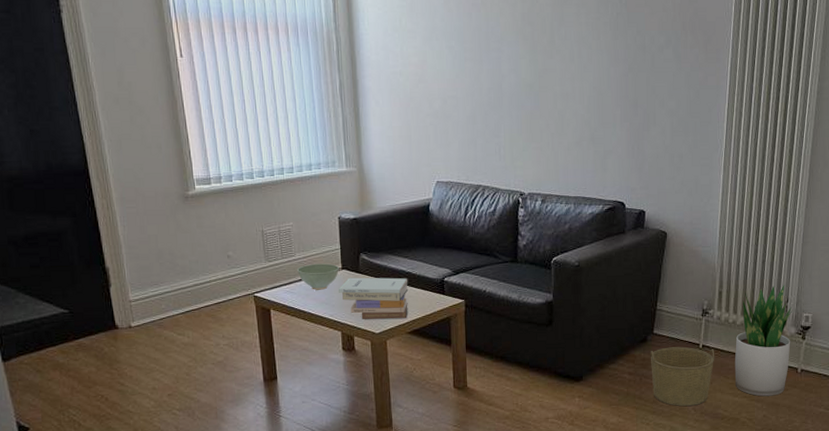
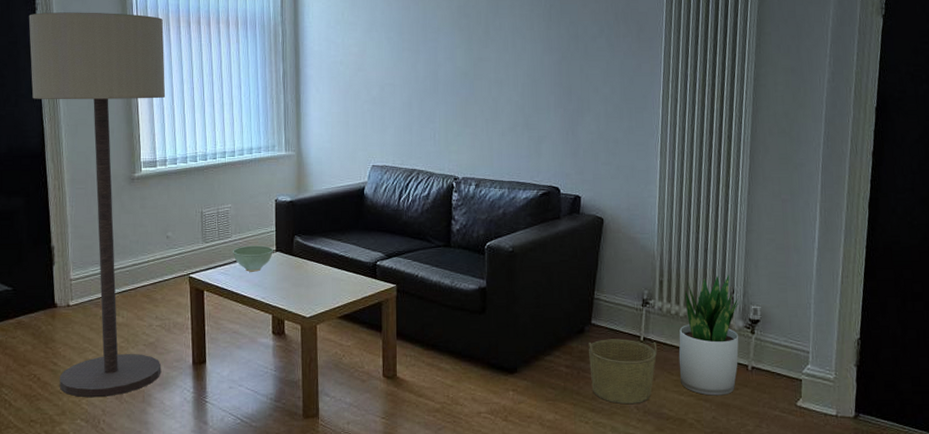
floor lamp: none [53,15,233,416] -> present [28,12,166,398]
books: present [339,277,409,319] -> none [272,260,341,303]

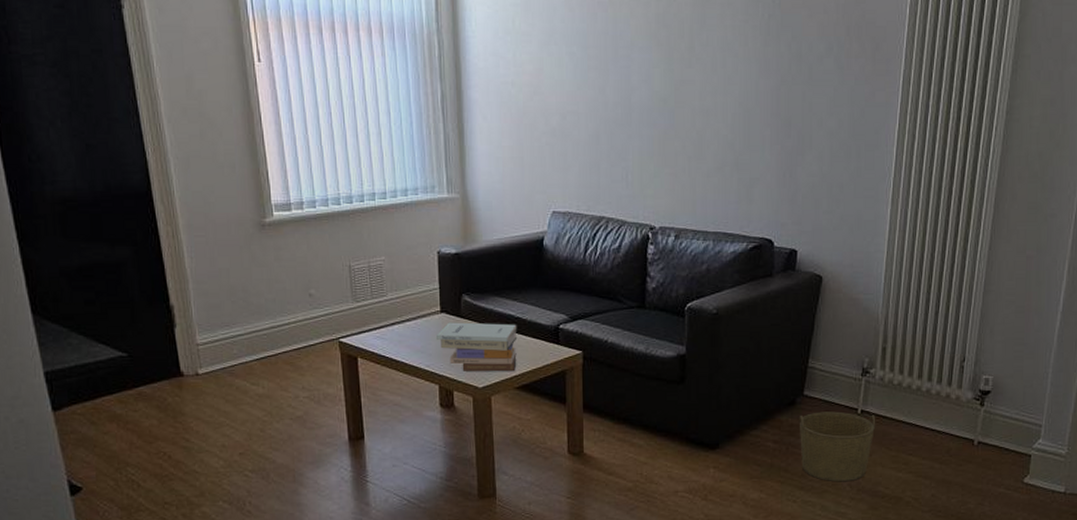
floor lamp: present [28,12,166,398] -> none [113,11,313,478]
bowl: present [232,245,274,272] -> none [388,305,439,336]
books: none [272,260,341,303] -> present [437,322,518,371]
planter: present [678,275,739,396] -> none [898,341,970,473]

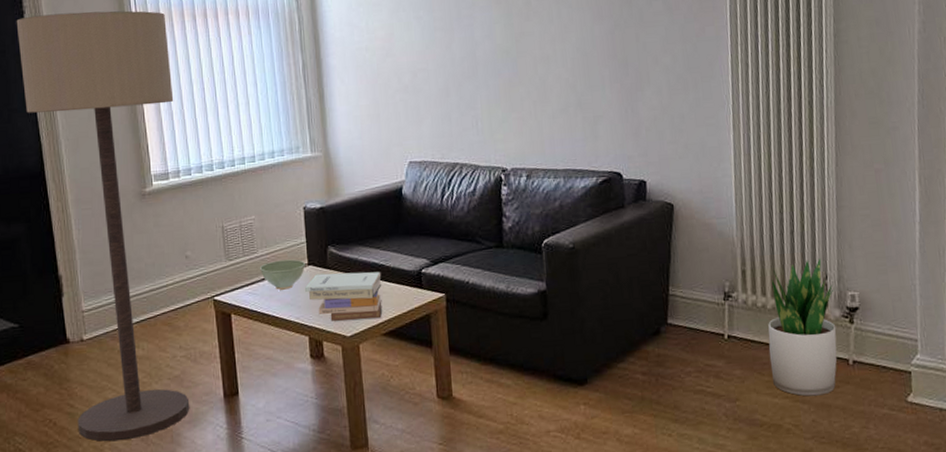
floor lamp: none [113,11,313,478] -> present [16,11,190,442]
bowl: none [388,305,439,336] -> present [259,259,306,290]
basket: present [799,411,876,482] -> none [665,338,745,412]
planter: none [898,341,970,473] -> present [768,259,838,397]

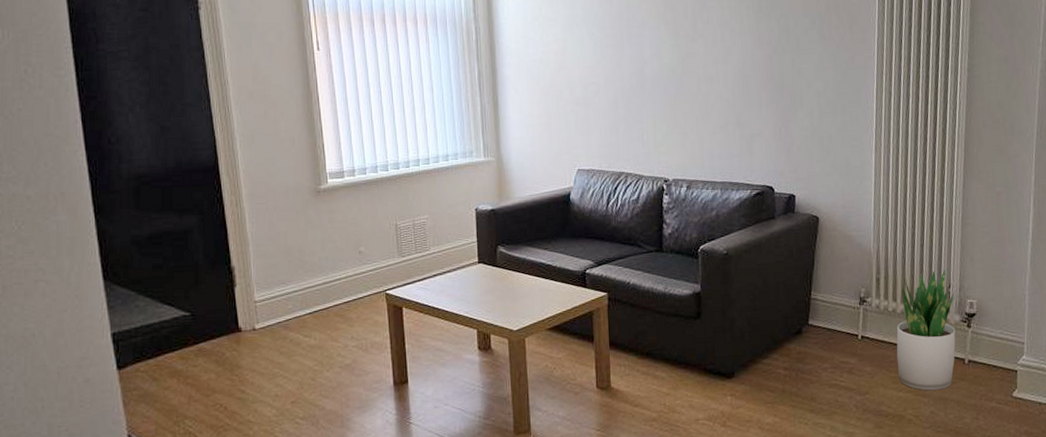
floor lamp: present [16,11,190,442] -> none [191,11,360,426]
bowl: present [259,259,306,290] -> none [431,257,477,286]
books: present [305,271,383,321] -> none [475,271,548,316]

